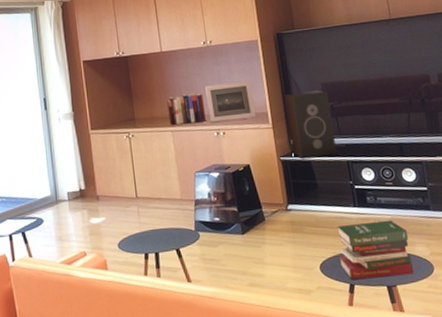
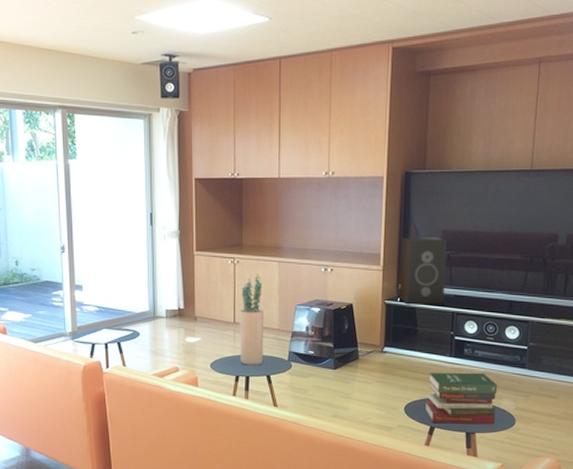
vase: none [139,145,171,241] -> present [239,274,264,366]
books: present [167,93,206,125] -> none [277,225,316,256]
picture frame: present [204,80,257,123] -> none [319,218,369,259]

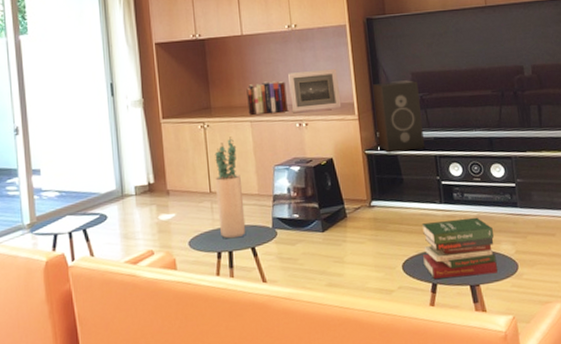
books: none [277,225,316,256] -> present [246,81,288,115]
picture frame: none [319,218,369,259] -> present [287,68,342,114]

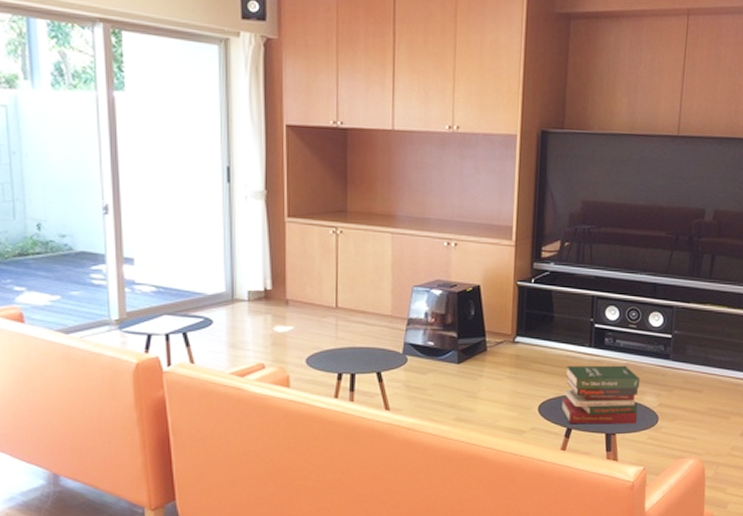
vase: present [215,136,246,239] -> none [343,247,374,360]
books: present [246,81,288,115] -> none [390,189,437,227]
picture frame: present [287,68,342,114] -> none [440,183,499,231]
speaker: present [372,80,425,153] -> none [534,208,587,287]

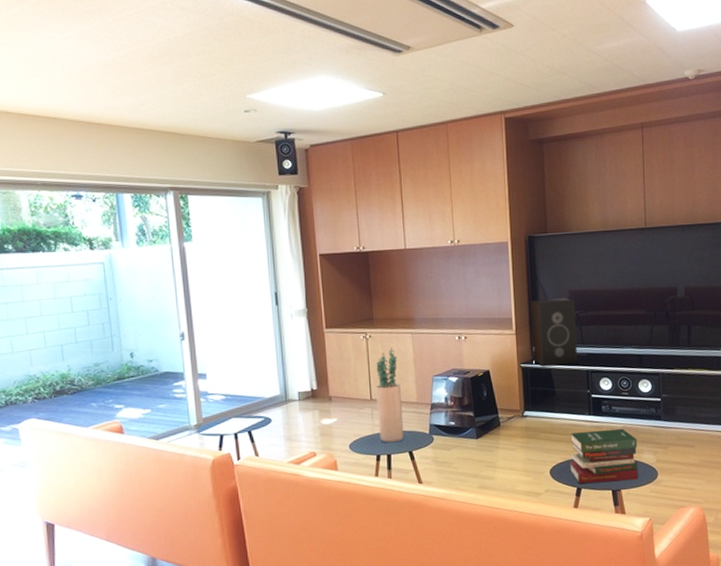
vase: none [343,247,374,360] -> present [376,347,404,443]
speaker: none [534,208,587,287] -> present [530,298,577,367]

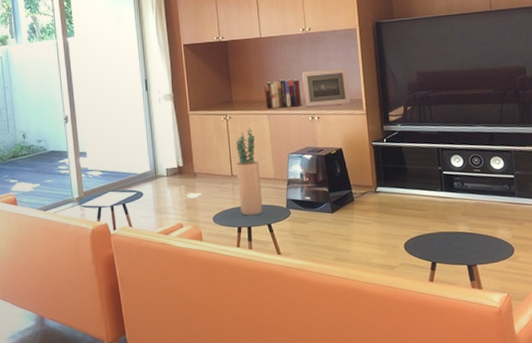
books: none [408,295,448,327] -> present [264,78,301,108]
picture frame: none [448,284,500,327] -> present [301,67,351,108]
speaker: present [530,298,577,367] -> none [379,79,428,145]
books: present [569,428,638,484] -> none [423,204,494,259]

